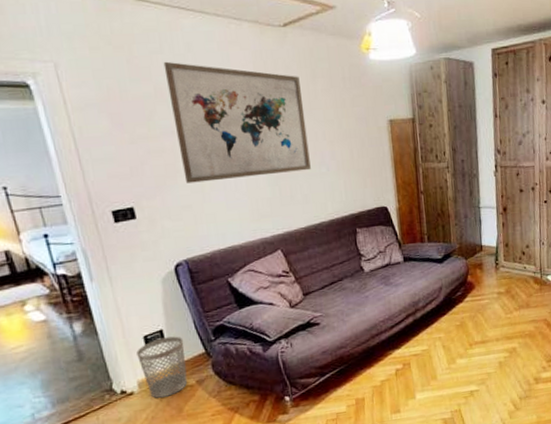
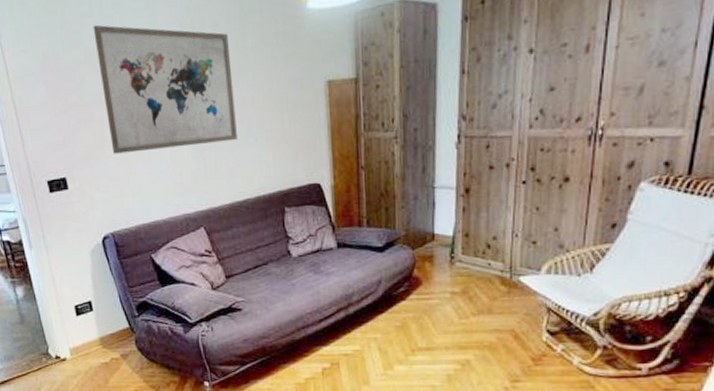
wastebasket: present [136,336,188,398] -> none [69,308,113,367]

